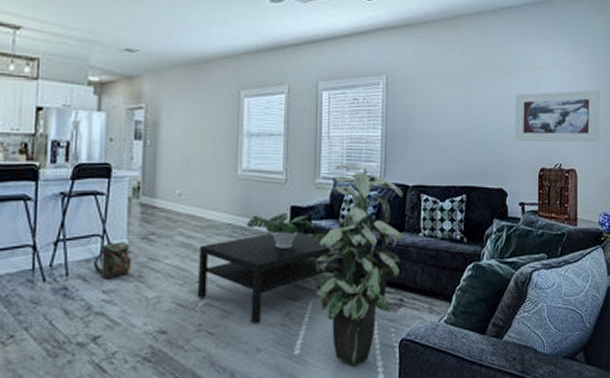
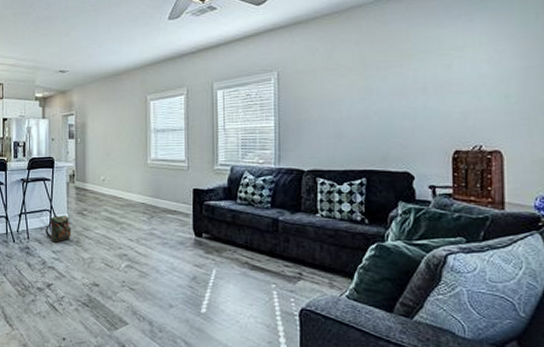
coffee table: present [197,232,345,324] -> none [120,211,244,284]
potted plant: present [246,213,316,248] -> none [157,195,216,224]
indoor plant: present [308,164,403,366] -> none [209,152,299,328]
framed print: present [514,90,600,143] -> none [420,64,533,124]

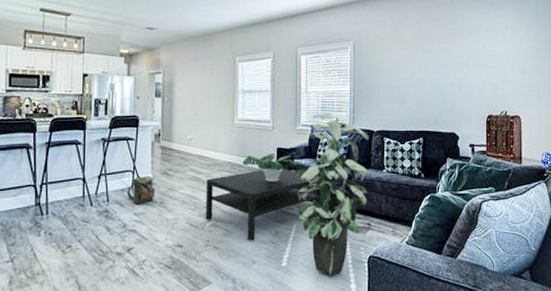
coffee table: none [120,211,244,284] -> present [205,169,322,241]
potted plant: none [157,195,216,224] -> present [242,154,297,182]
indoor plant: none [209,152,299,328] -> present [291,114,369,277]

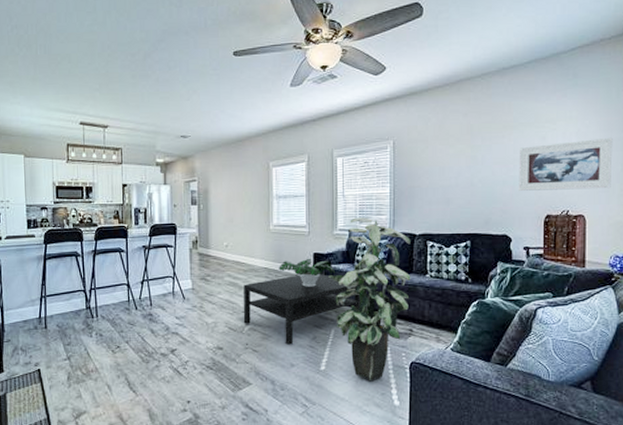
backpack: present [126,175,155,204] -> none [168,281,195,309]
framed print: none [464,47,542,93] -> present [518,137,613,191]

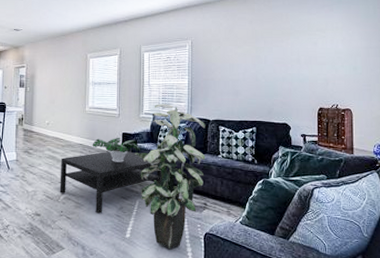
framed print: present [518,137,613,191] -> none [295,45,373,88]

